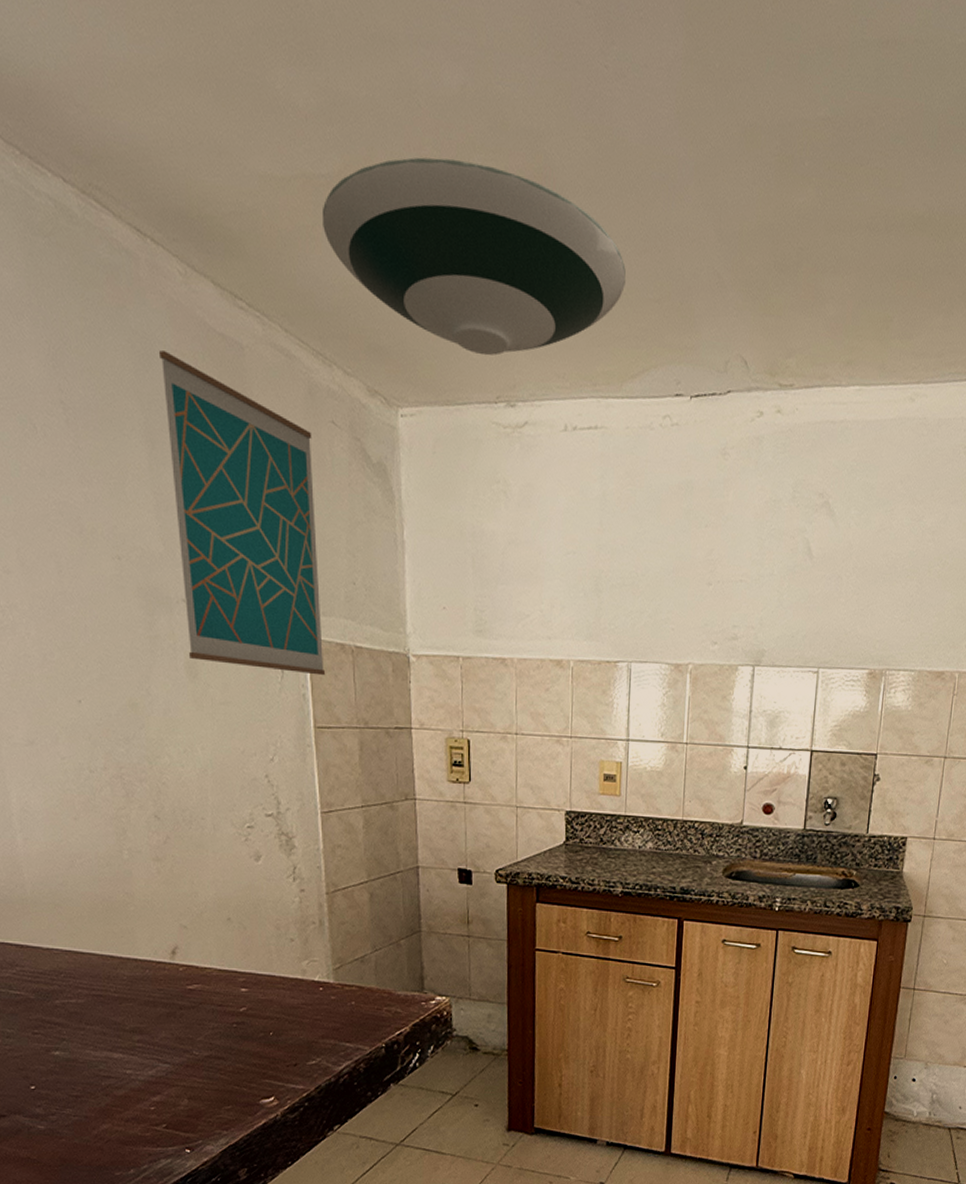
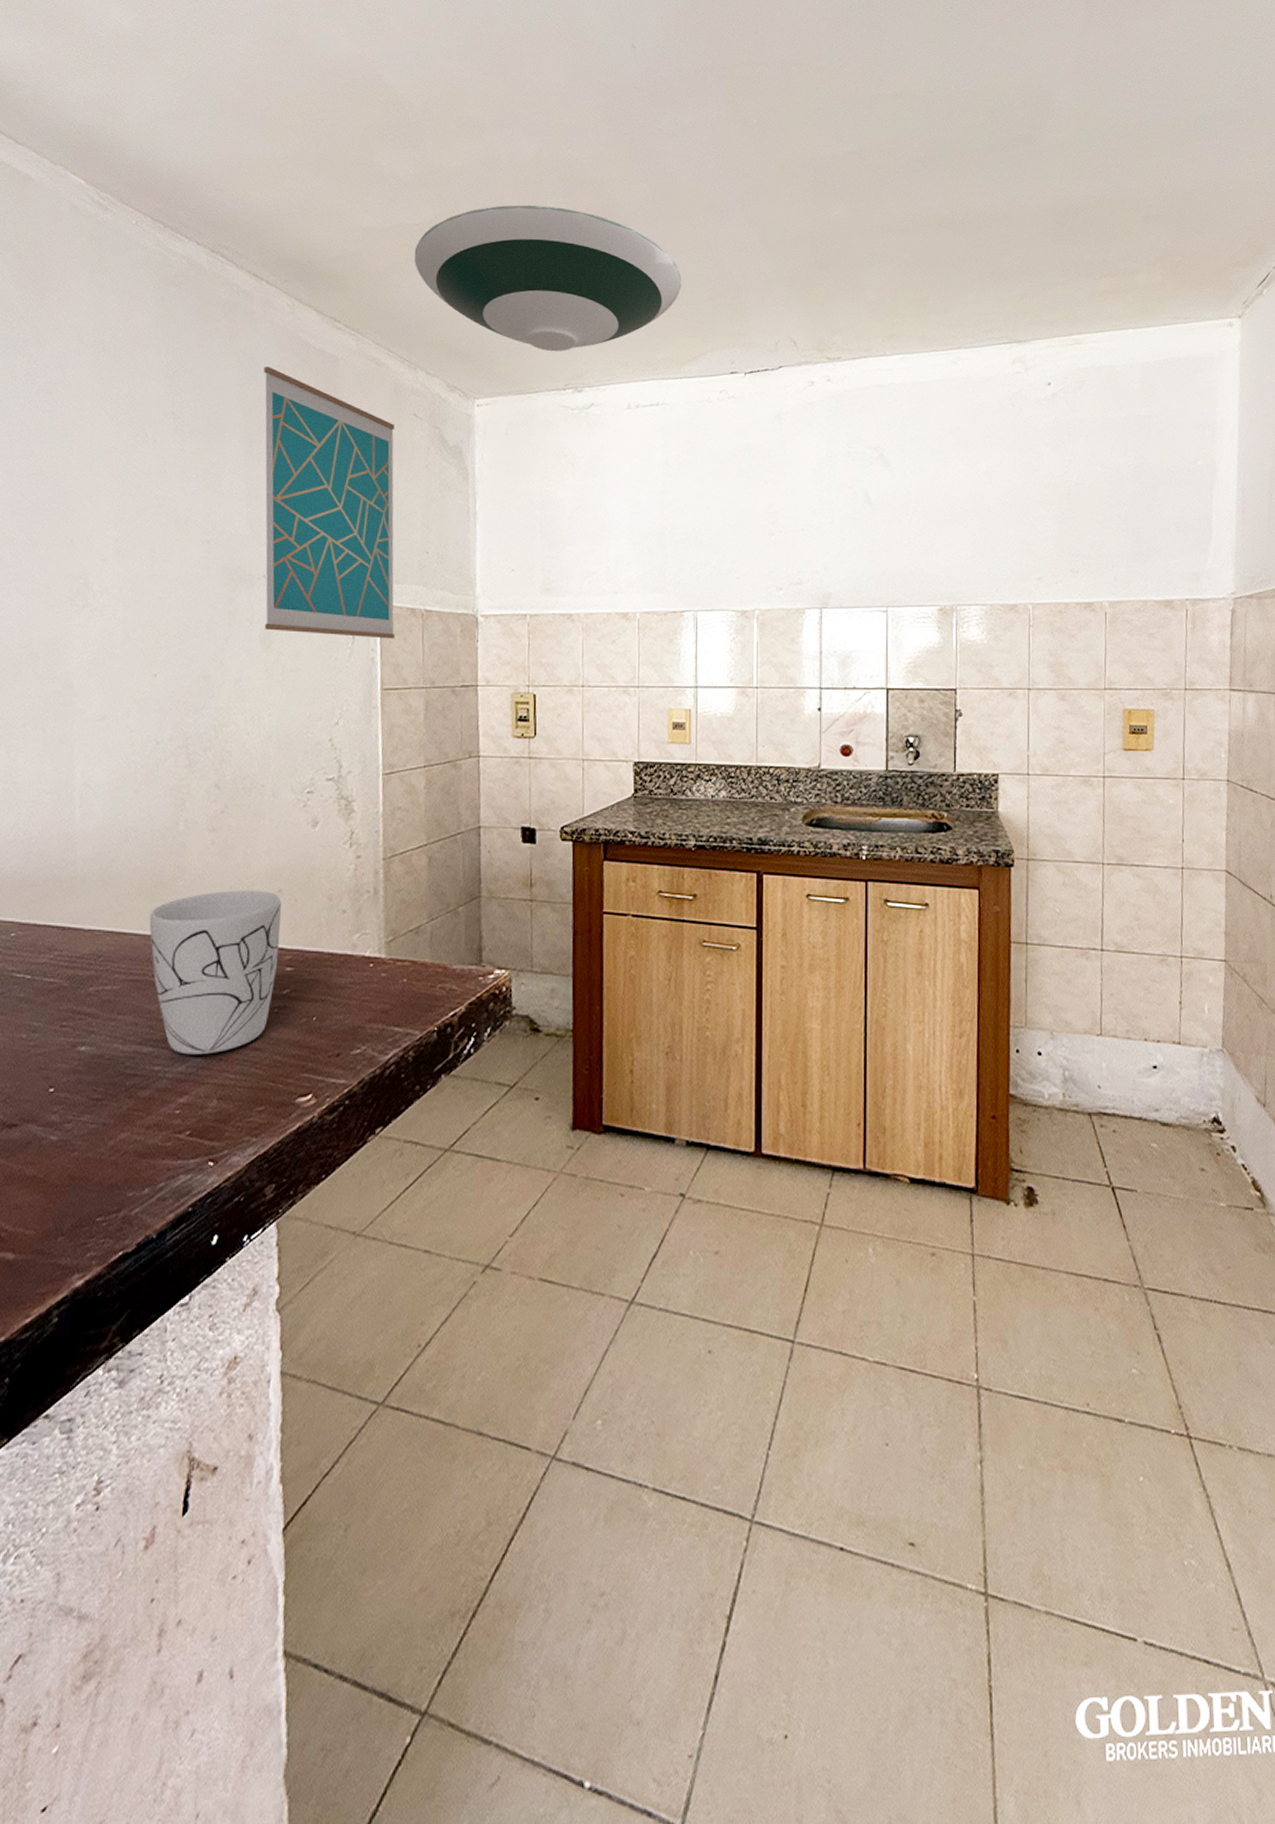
mug: none [105,917,233,1062] -> present [149,890,282,1055]

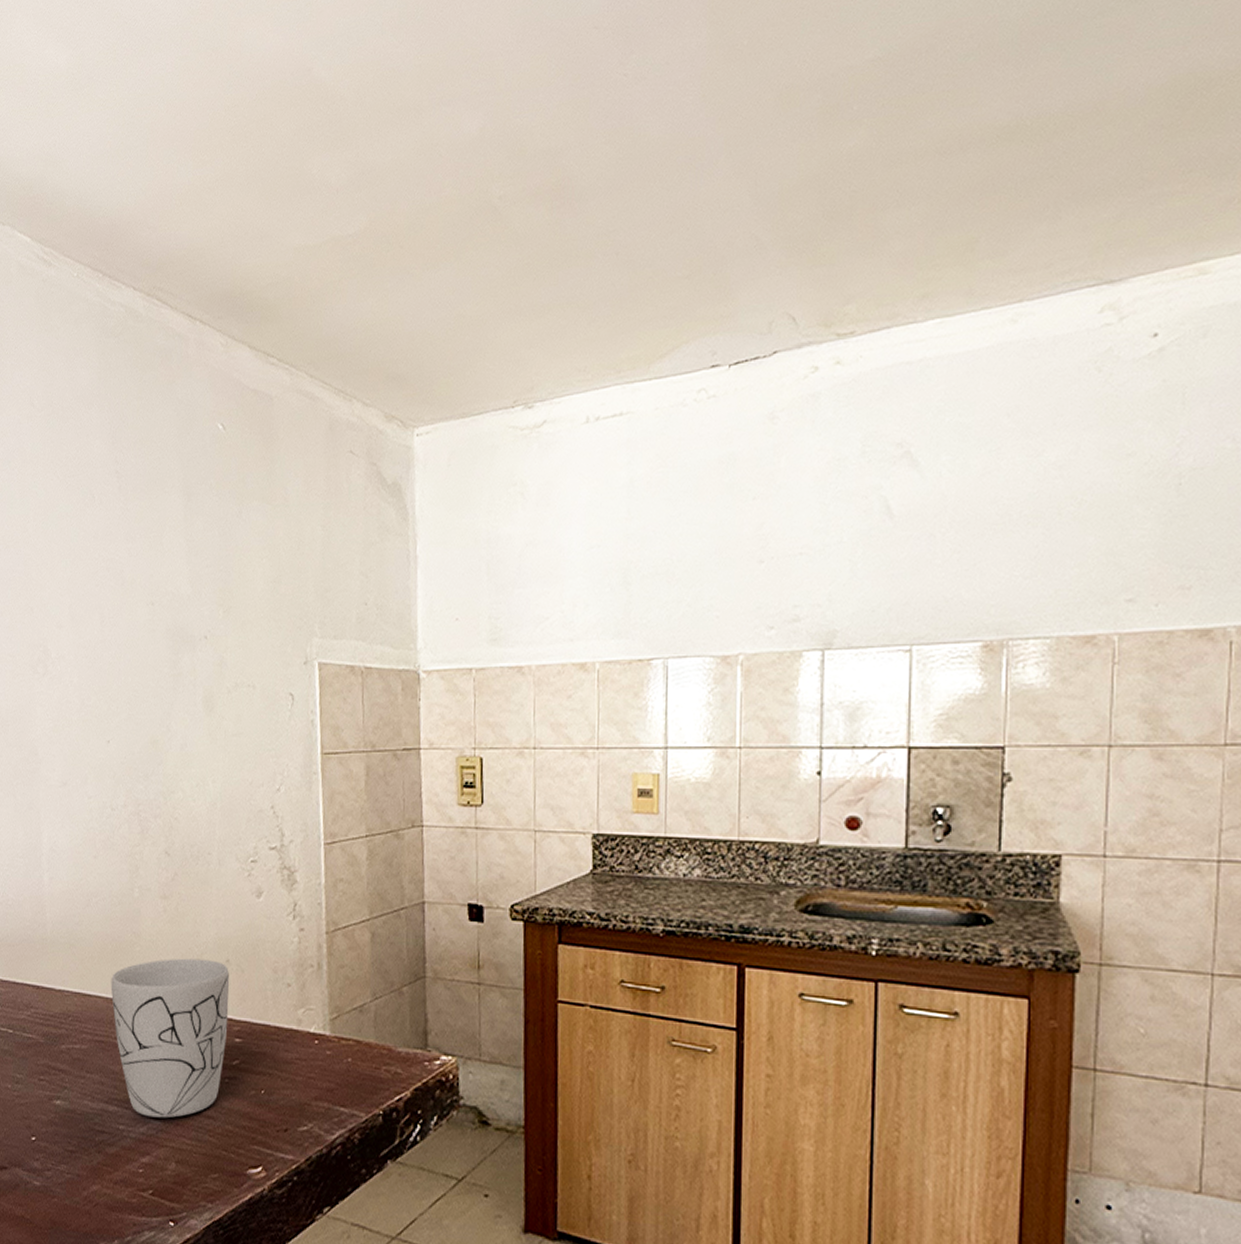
wall art: present [263,367,396,639] -> none [199,413,335,700]
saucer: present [414,205,681,352] -> none [347,190,651,365]

